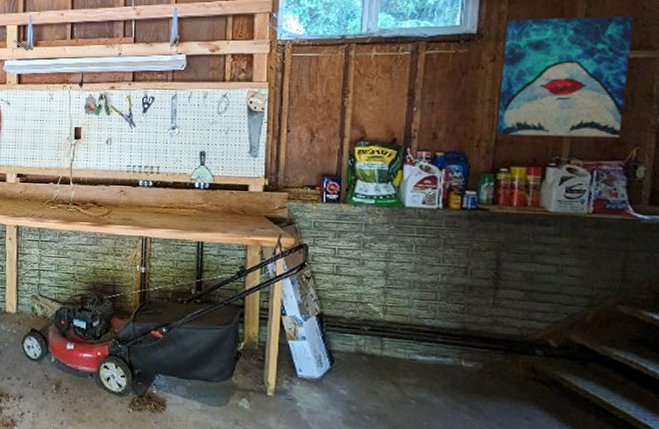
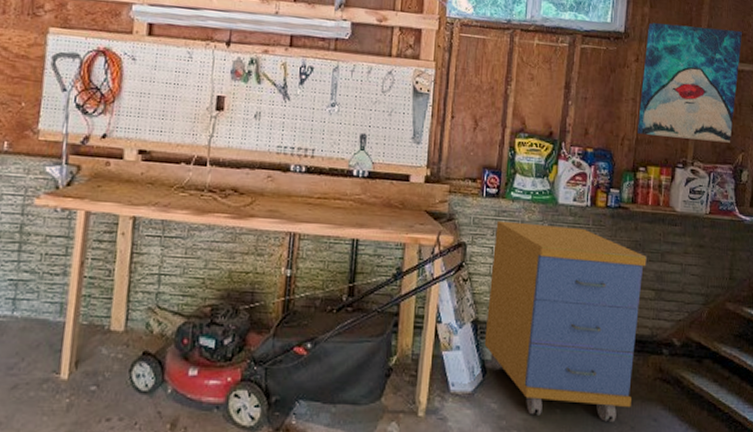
storage cabinet: none [330,224,513,417] -> present [484,220,647,422]

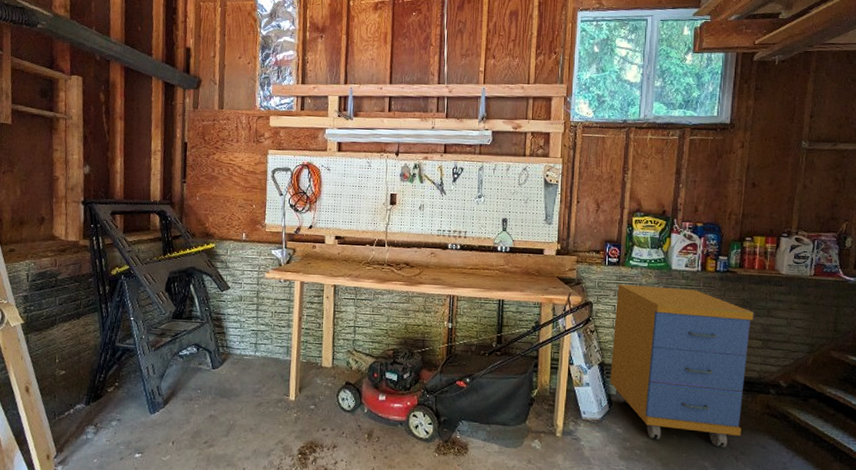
wall art: present [638,23,743,143] -> none [744,113,846,214]

